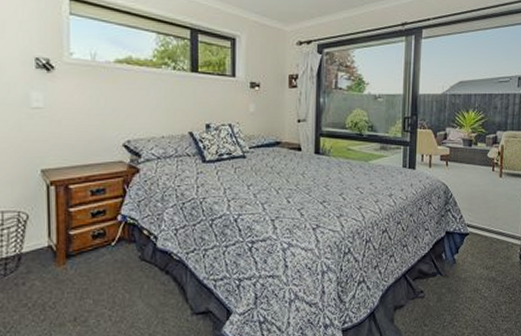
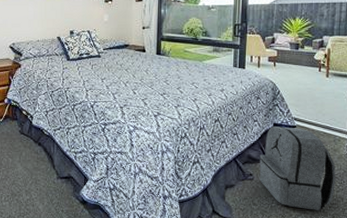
backpack: none [430,234,509,326] -> present [259,126,337,210]

